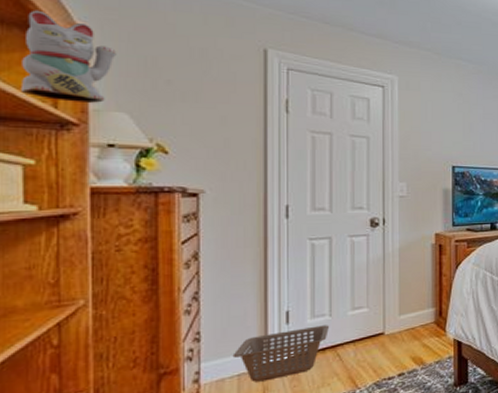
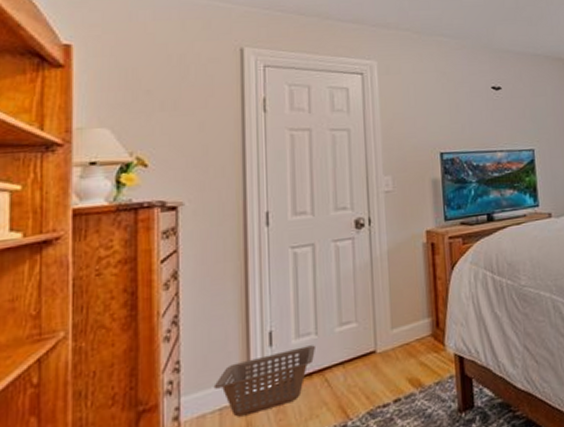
decorative figurine: present [22,10,117,104] -> none [11,35,99,123]

